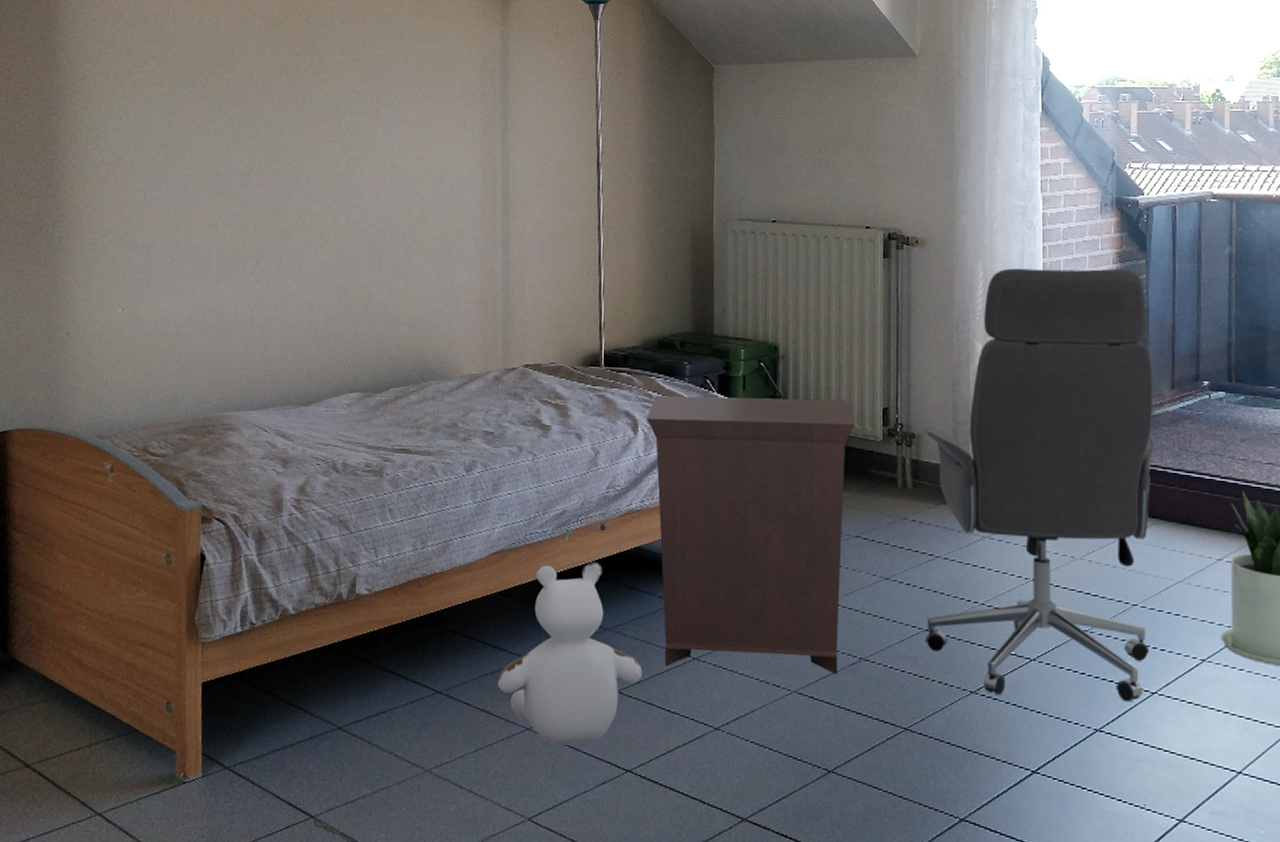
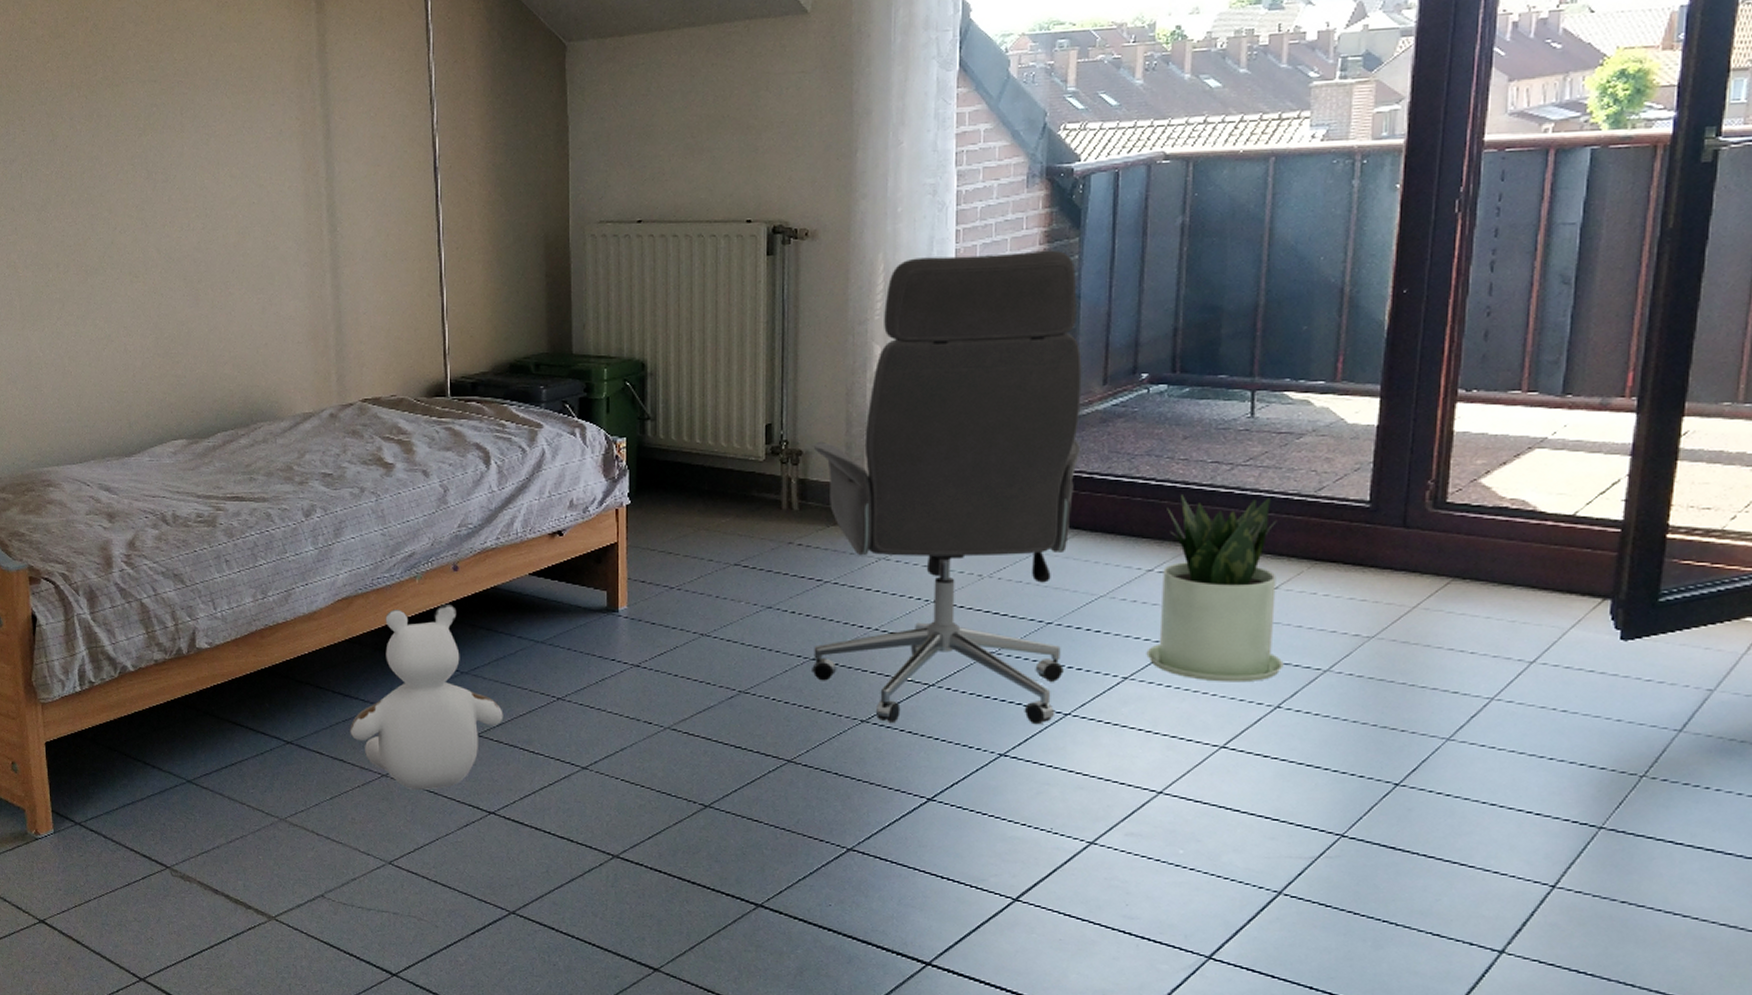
nightstand: present [647,395,855,674] -> none [500,418,734,709]

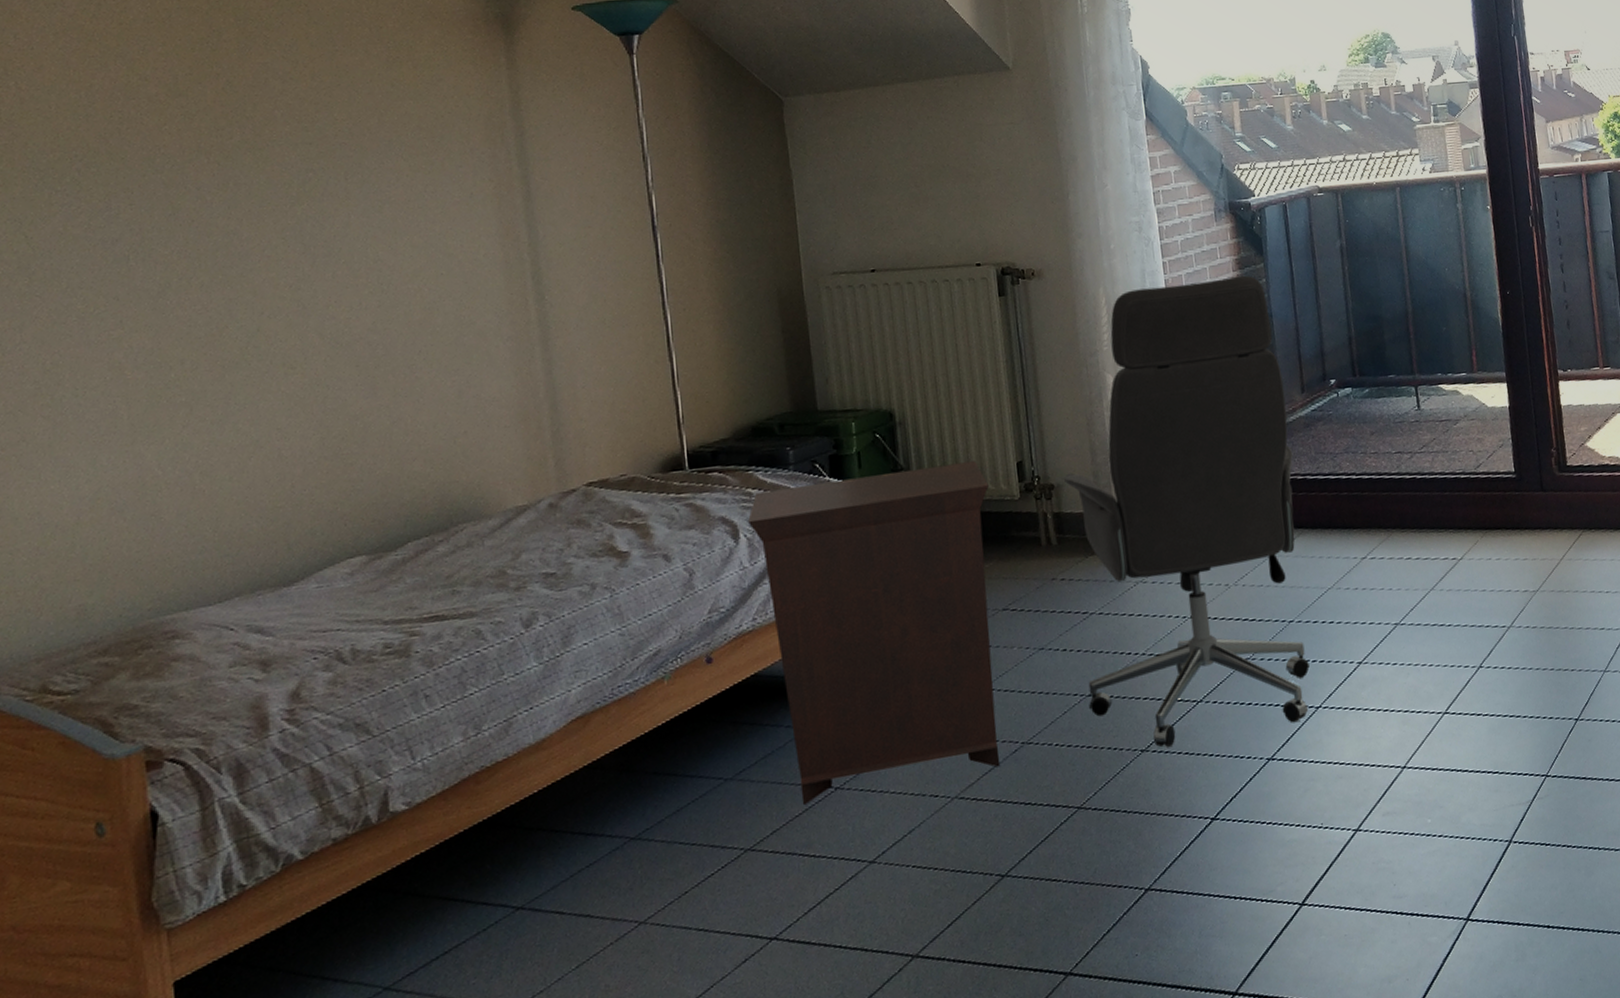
stuffed animal: present [350,603,503,790] -> none [595,702,777,933]
nightstand: none [500,418,734,709] -> present [748,461,1001,806]
planter: present [1146,495,1284,683] -> none [1368,479,1478,654]

